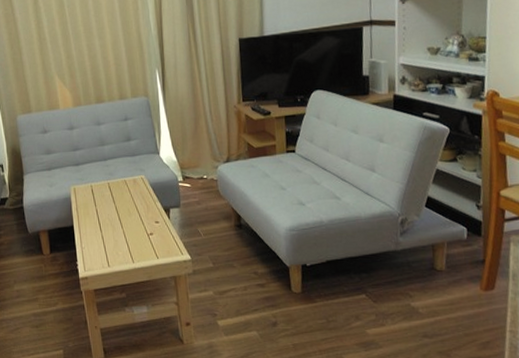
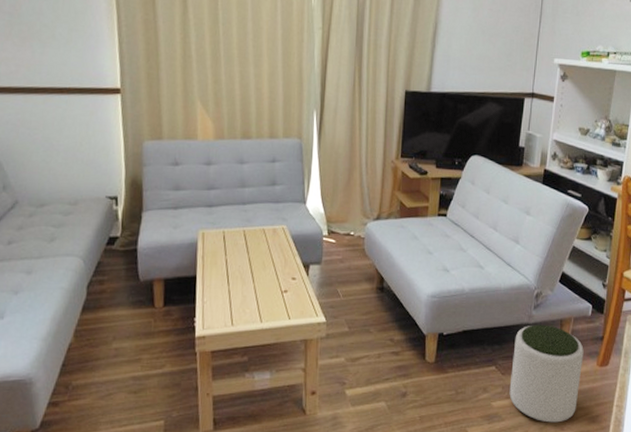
plant pot: none [383,251,464,349] -> present [509,324,584,423]

